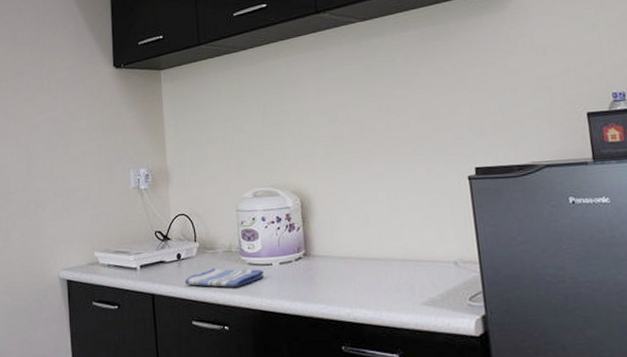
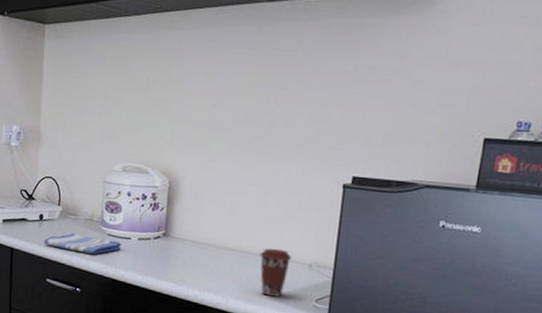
coffee cup: none [403,250,436,302] -> present [260,248,292,297]

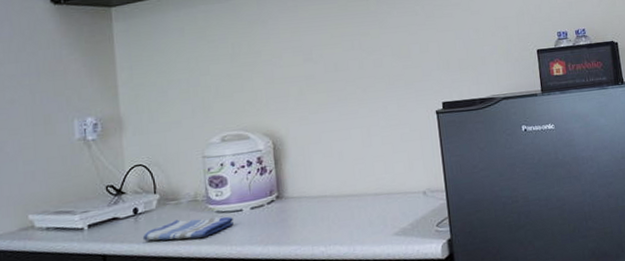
coffee cup: present [260,248,292,297] -> none [376,183,407,233]

